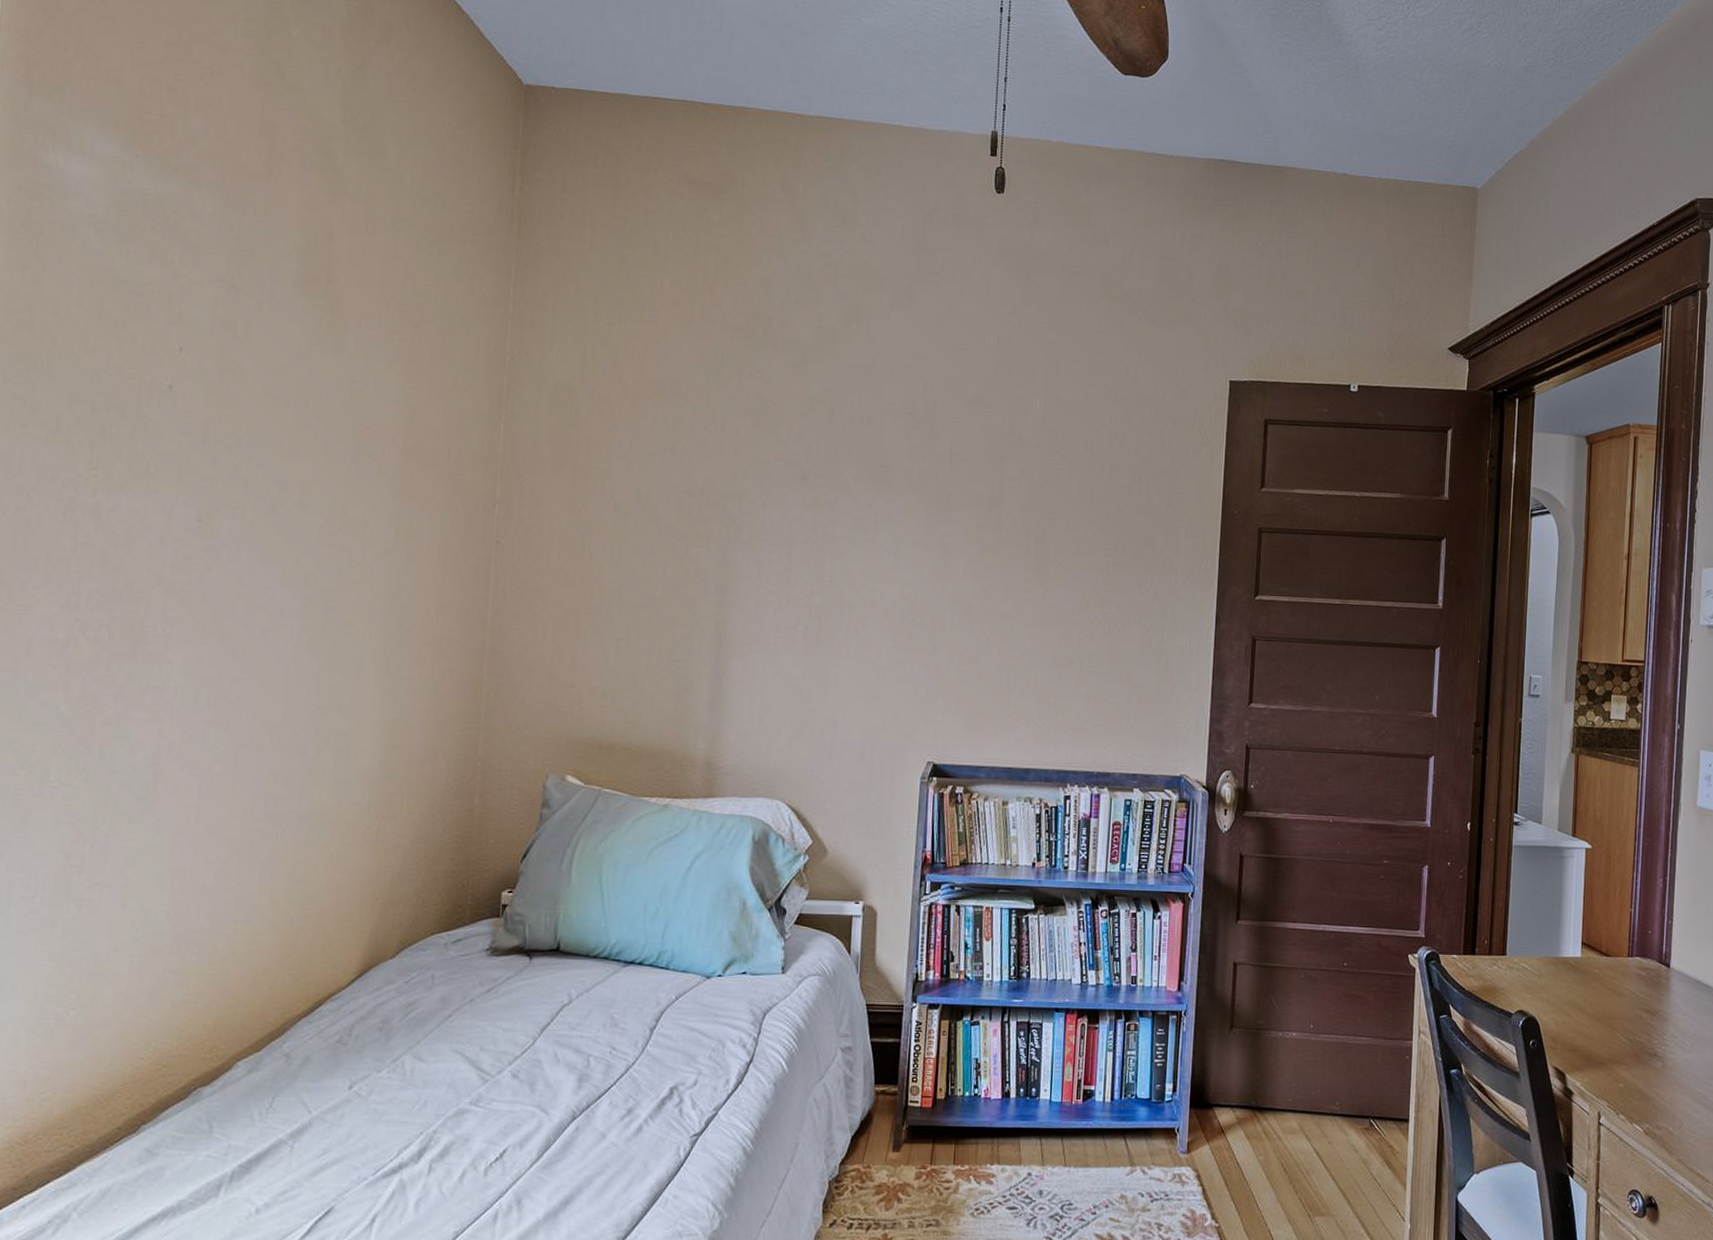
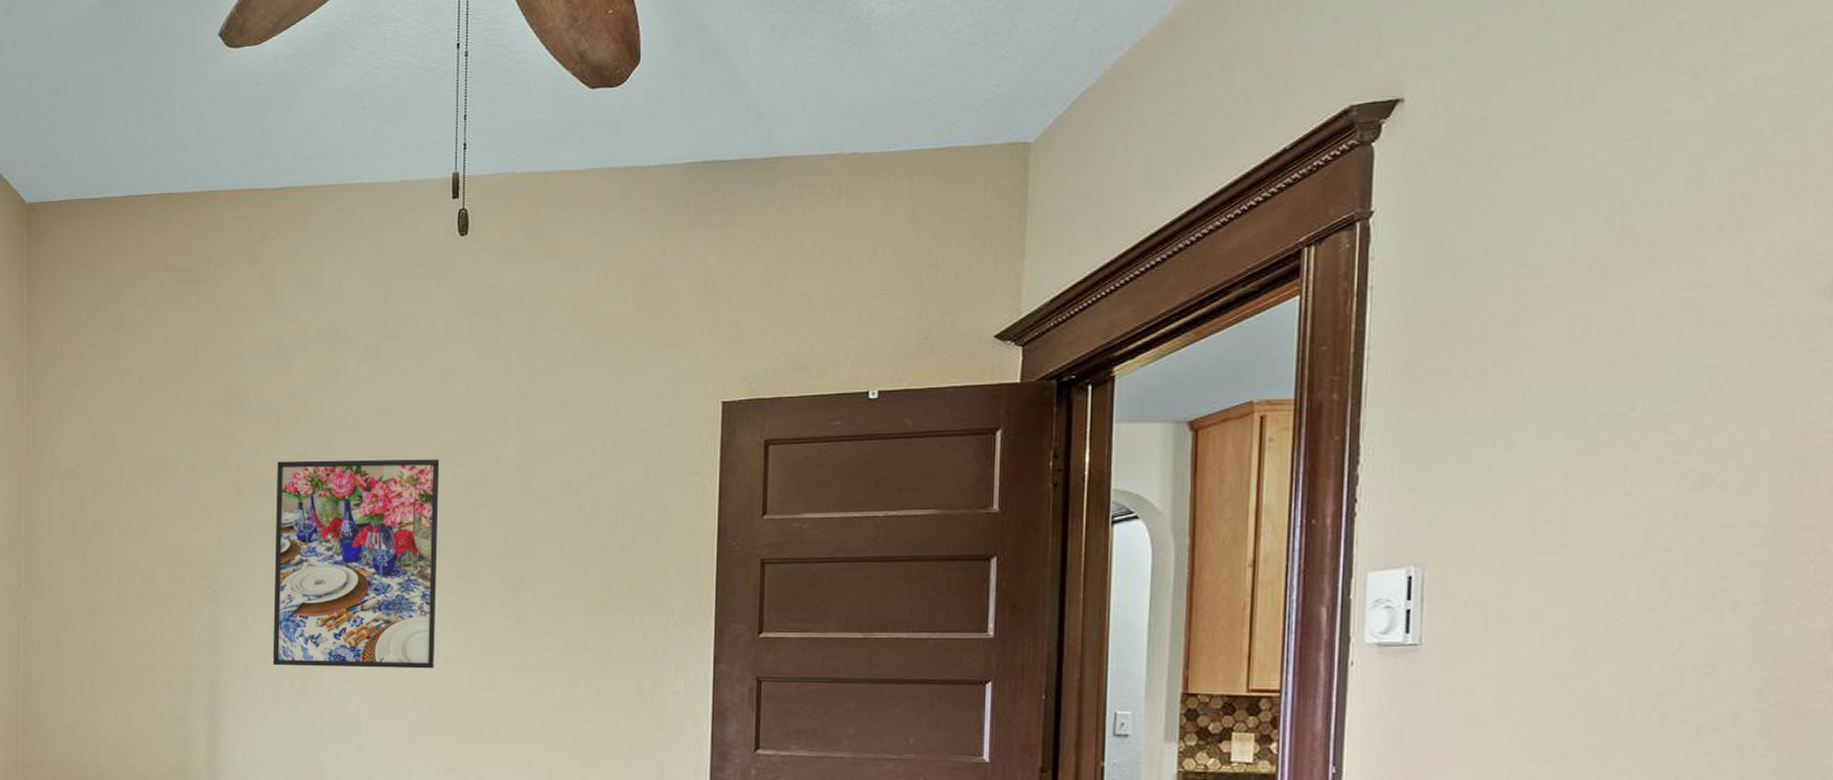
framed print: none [786,395,969,617] -> present [272,459,440,669]

